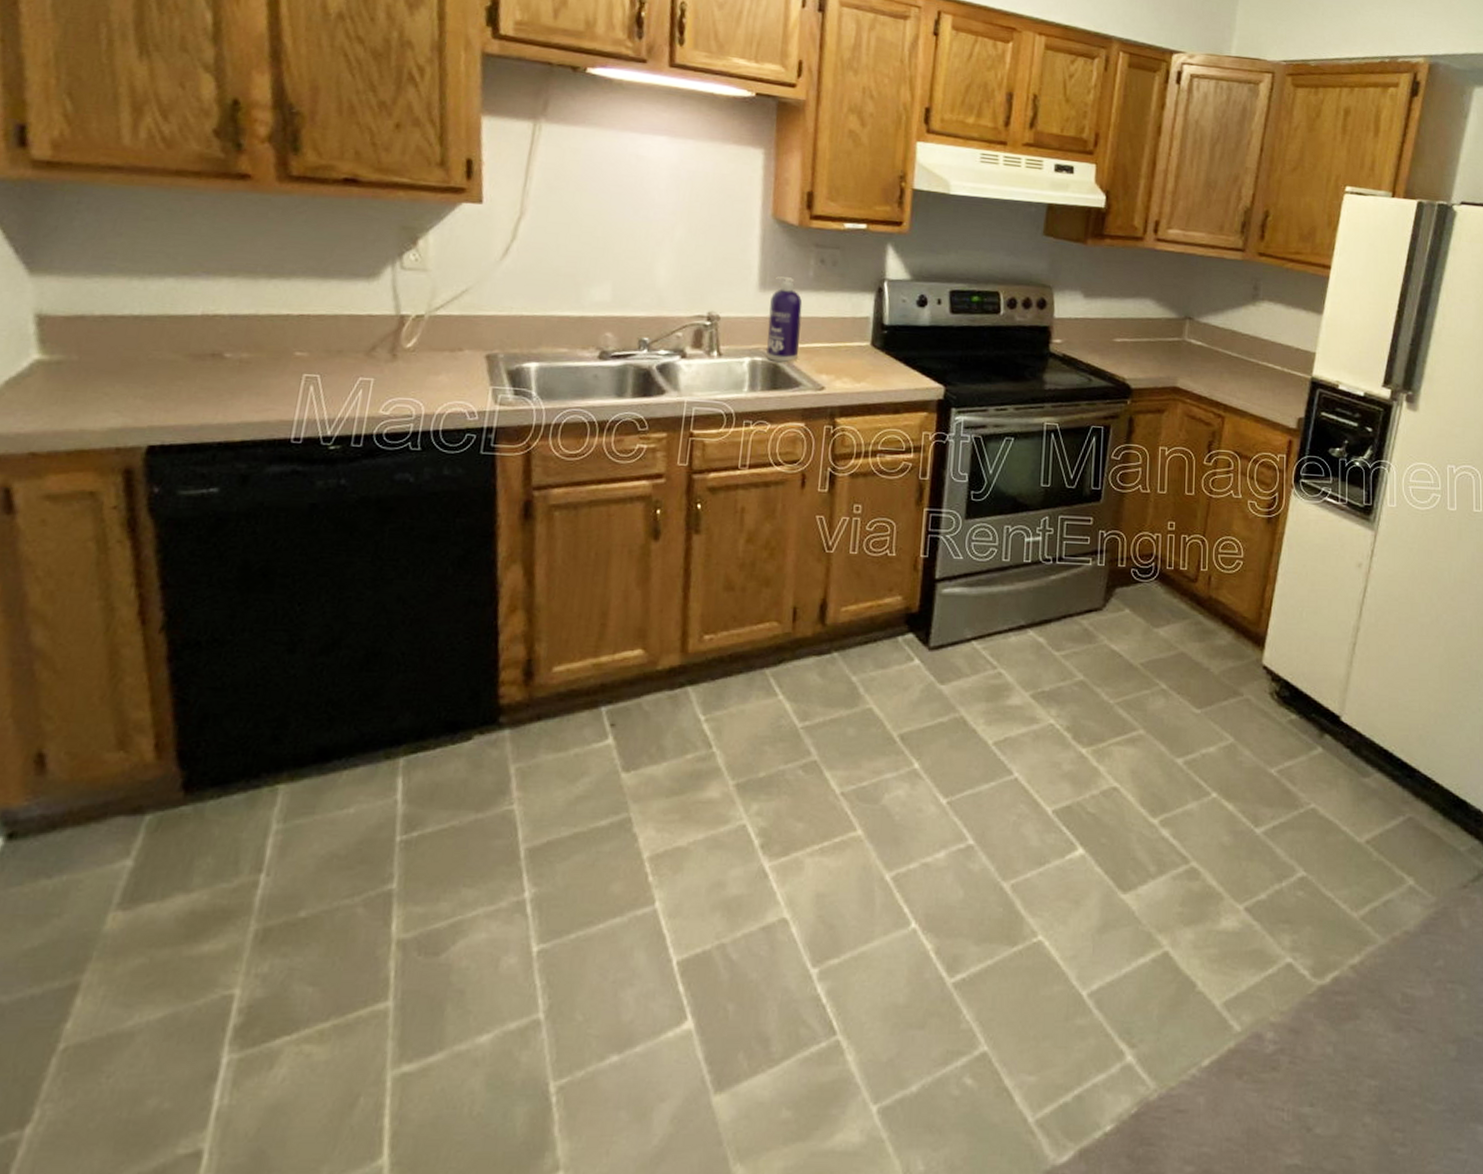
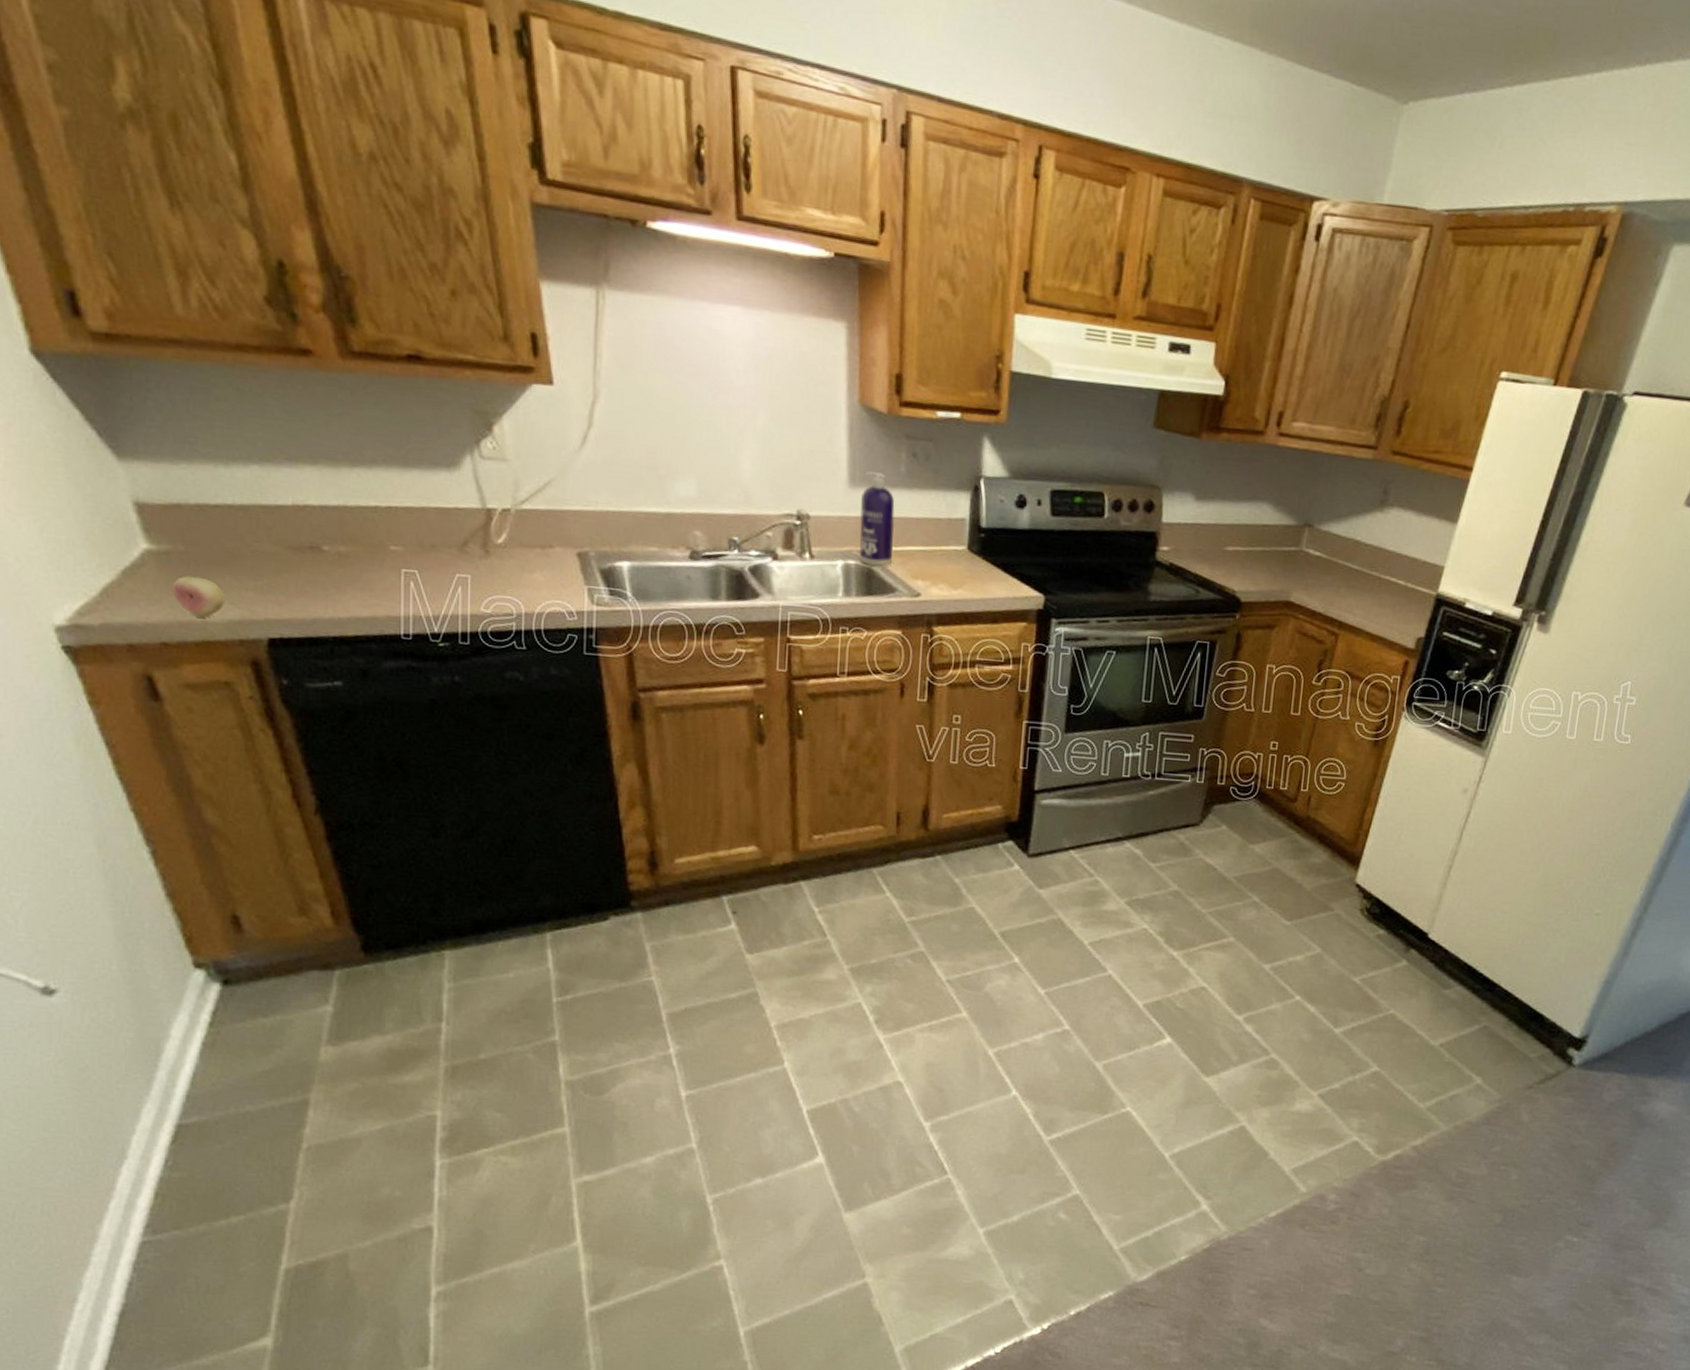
fruit: none [54,385,111,426] -> present [172,575,226,618]

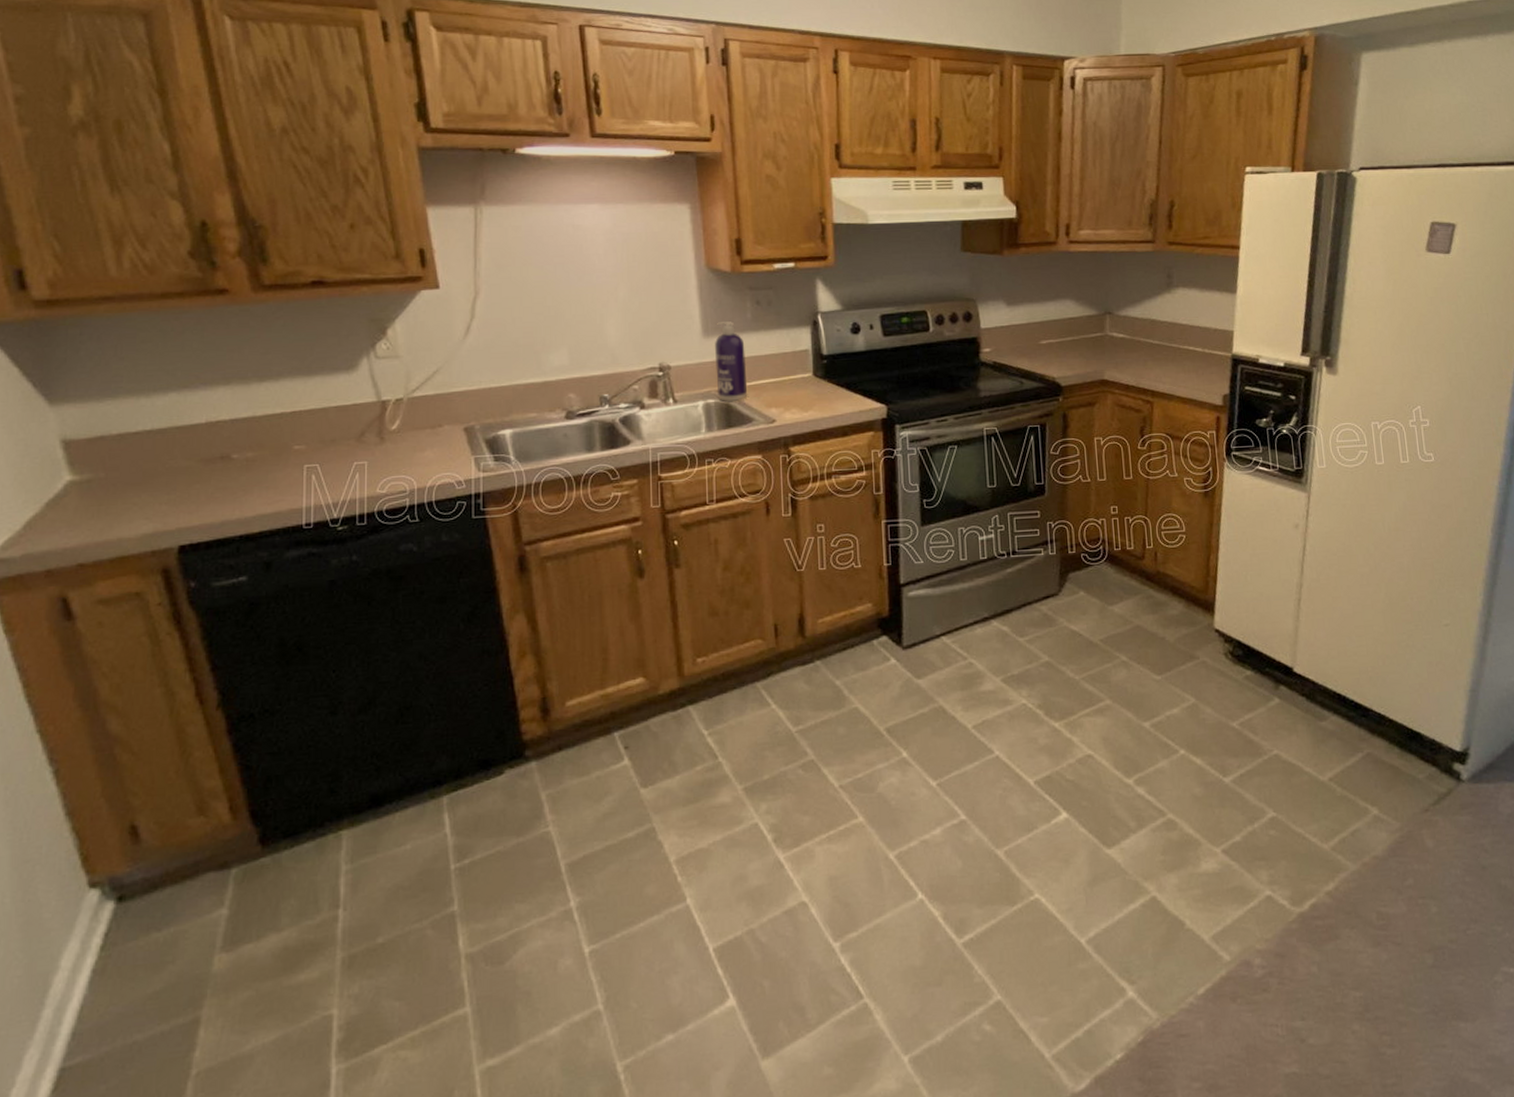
fruit: present [172,575,226,618] -> none [91,498,141,536]

